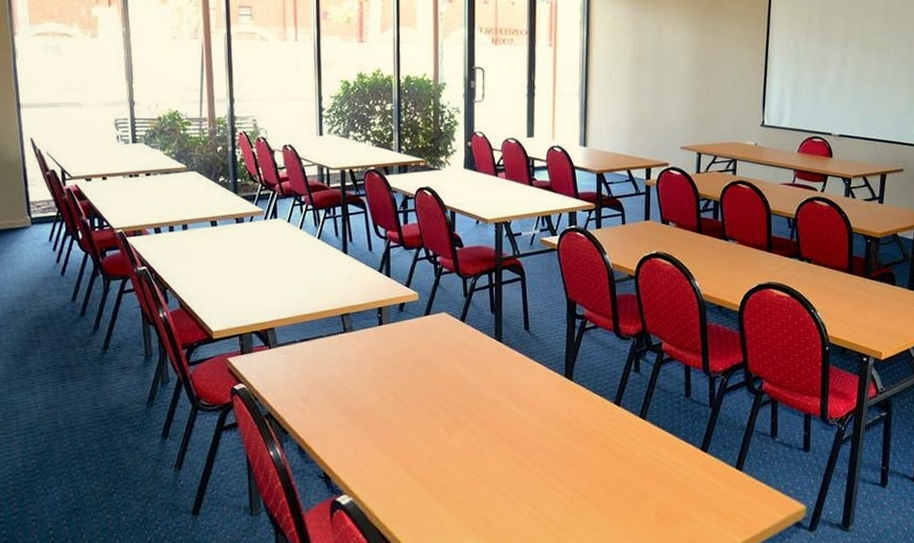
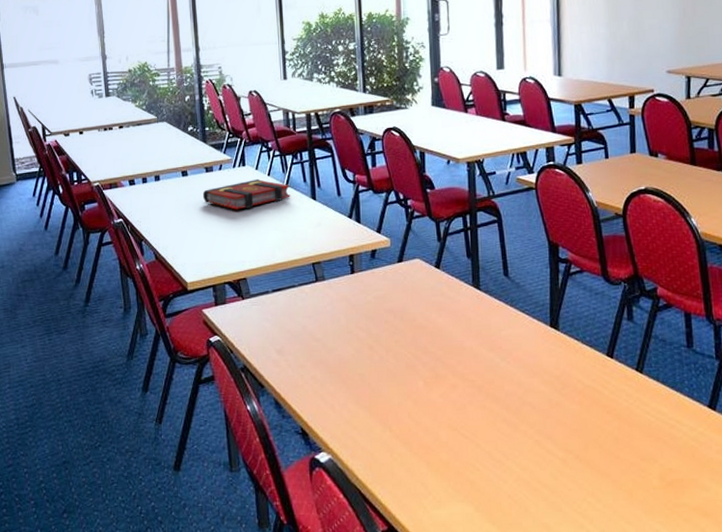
book: none [232,232,322,261] -> present [202,179,290,210]

